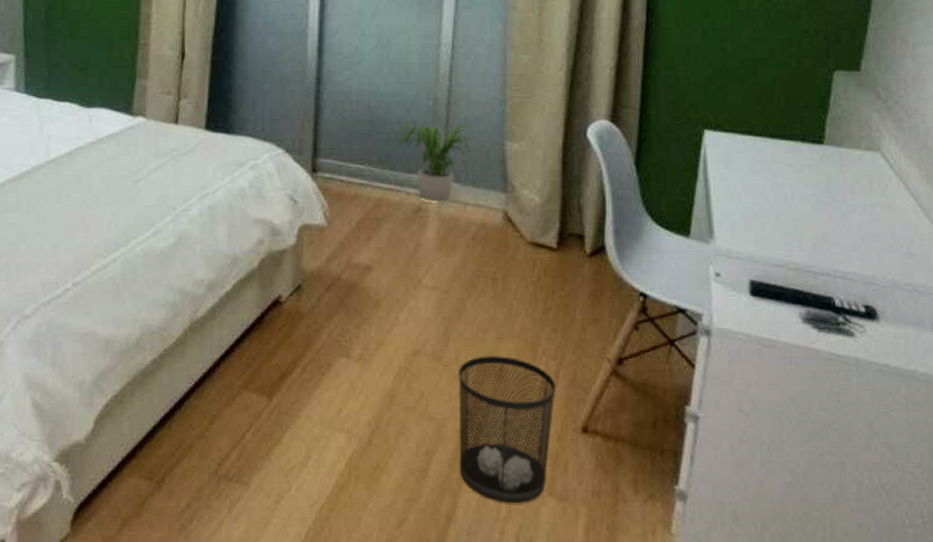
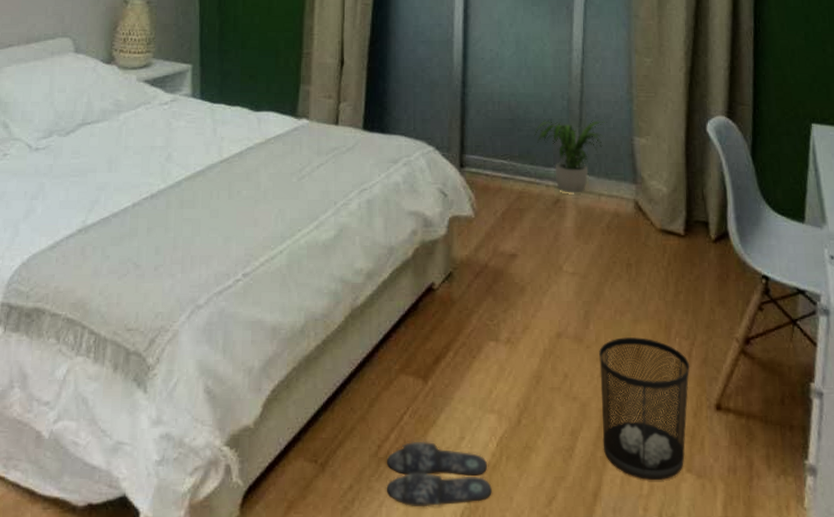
slippers: none [226,459,339,527] -> present [386,441,492,508]

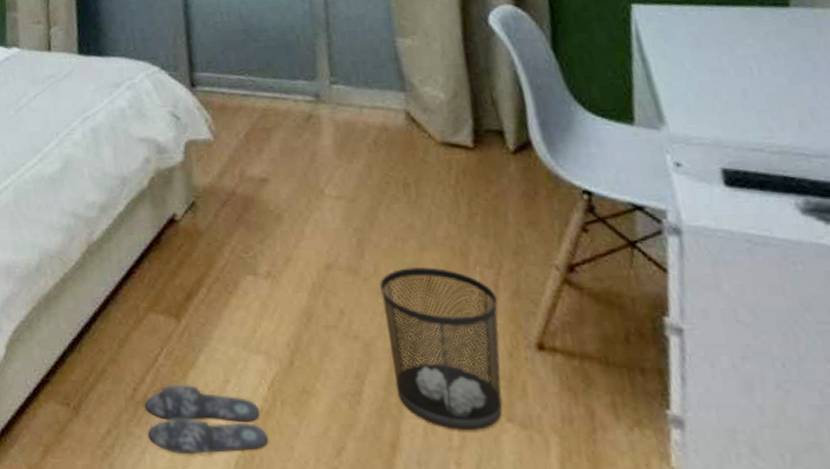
potted plant: present [534,120,607,193] -> none [273,22,361,107]

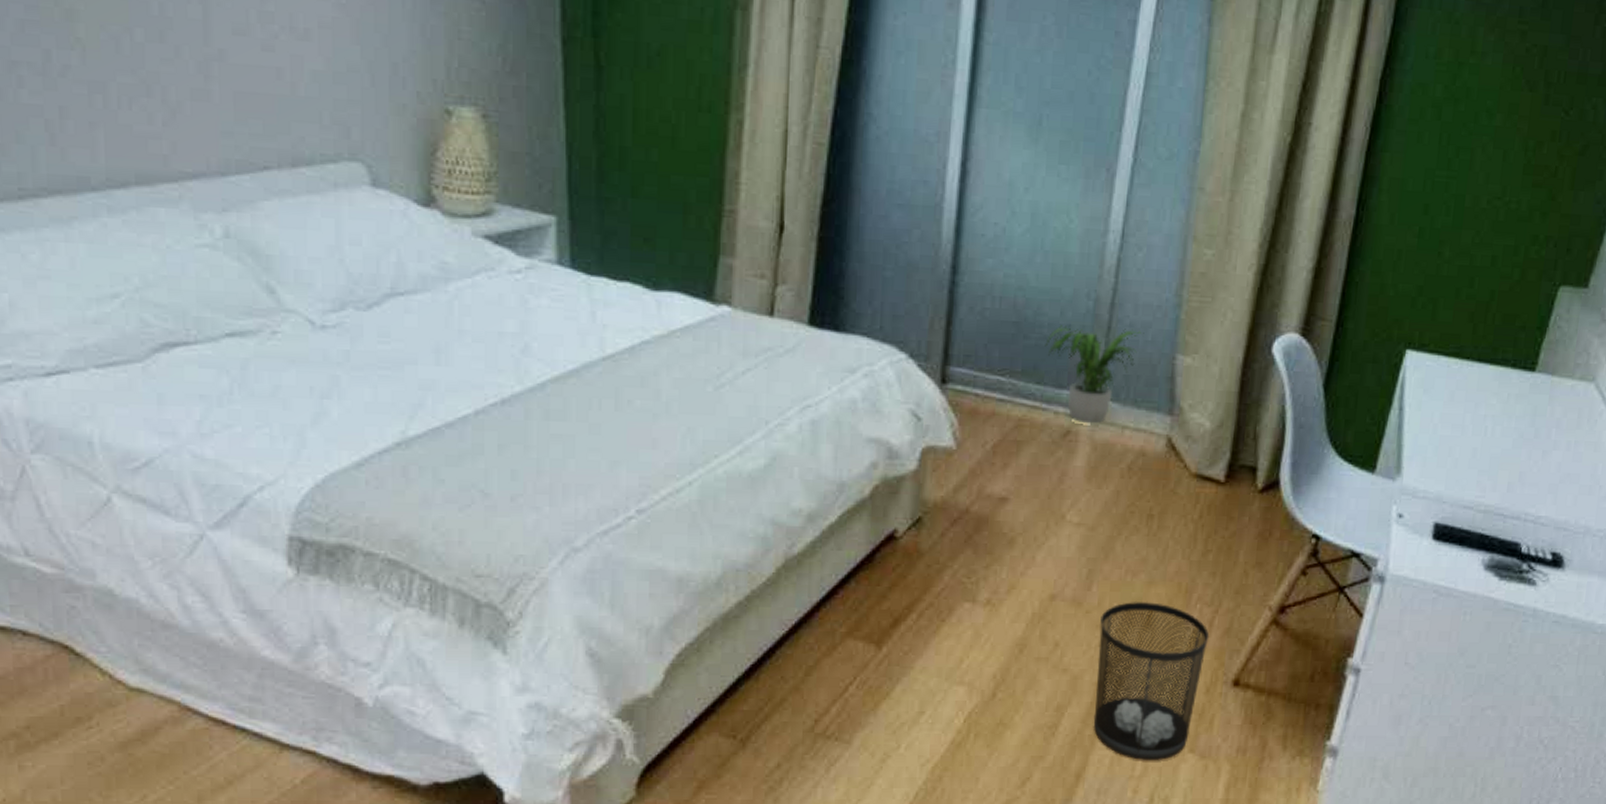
slippers: present [144,384,268,455] -> none [823,715,954,788]
potted plant: none [273,22,361,107] -> present [1045,325,1144,424]

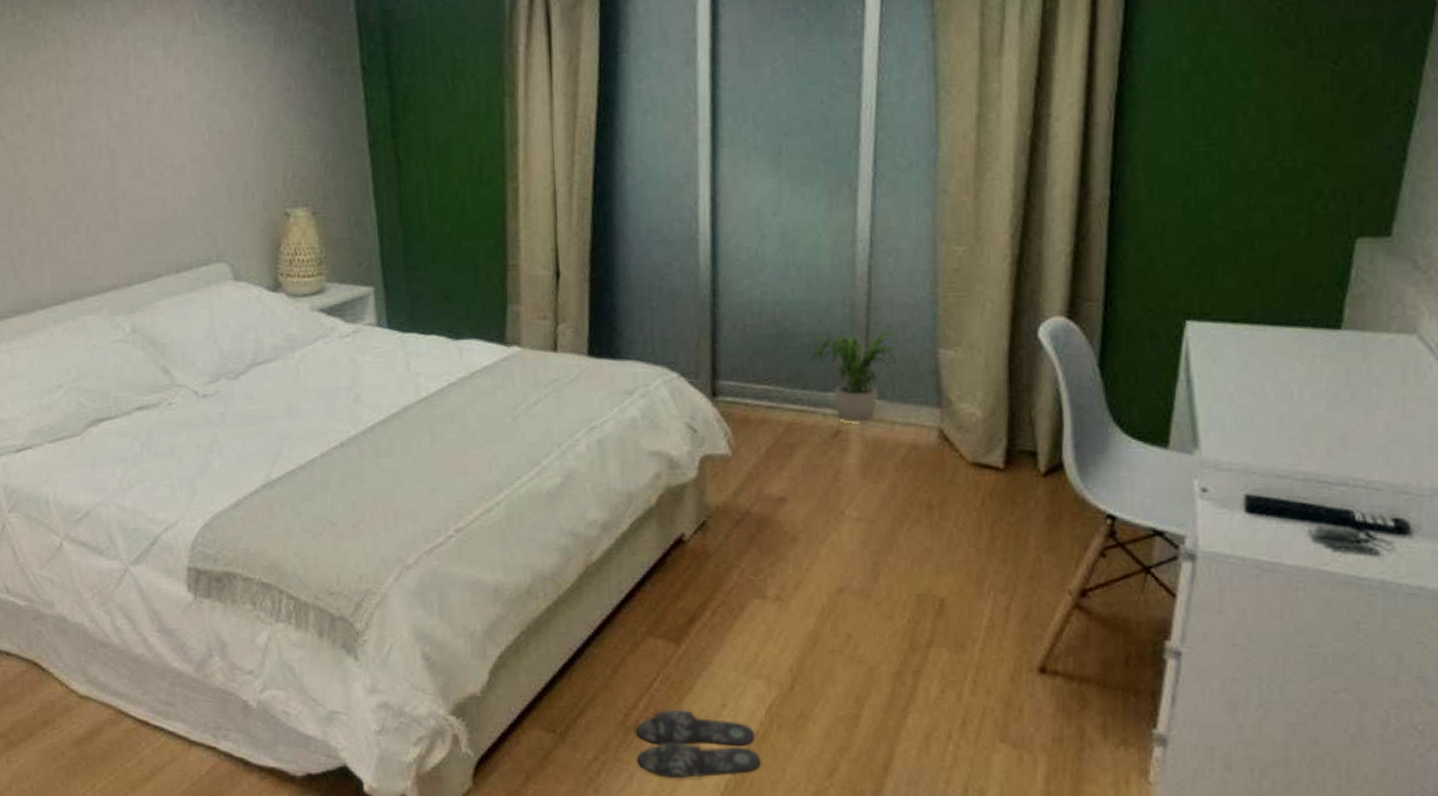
slippers: none [823,715,954,788] -> present [635,709,761,779]
waste bin: present [1093,601,1210,760] -> none [891,590,1008,751]

